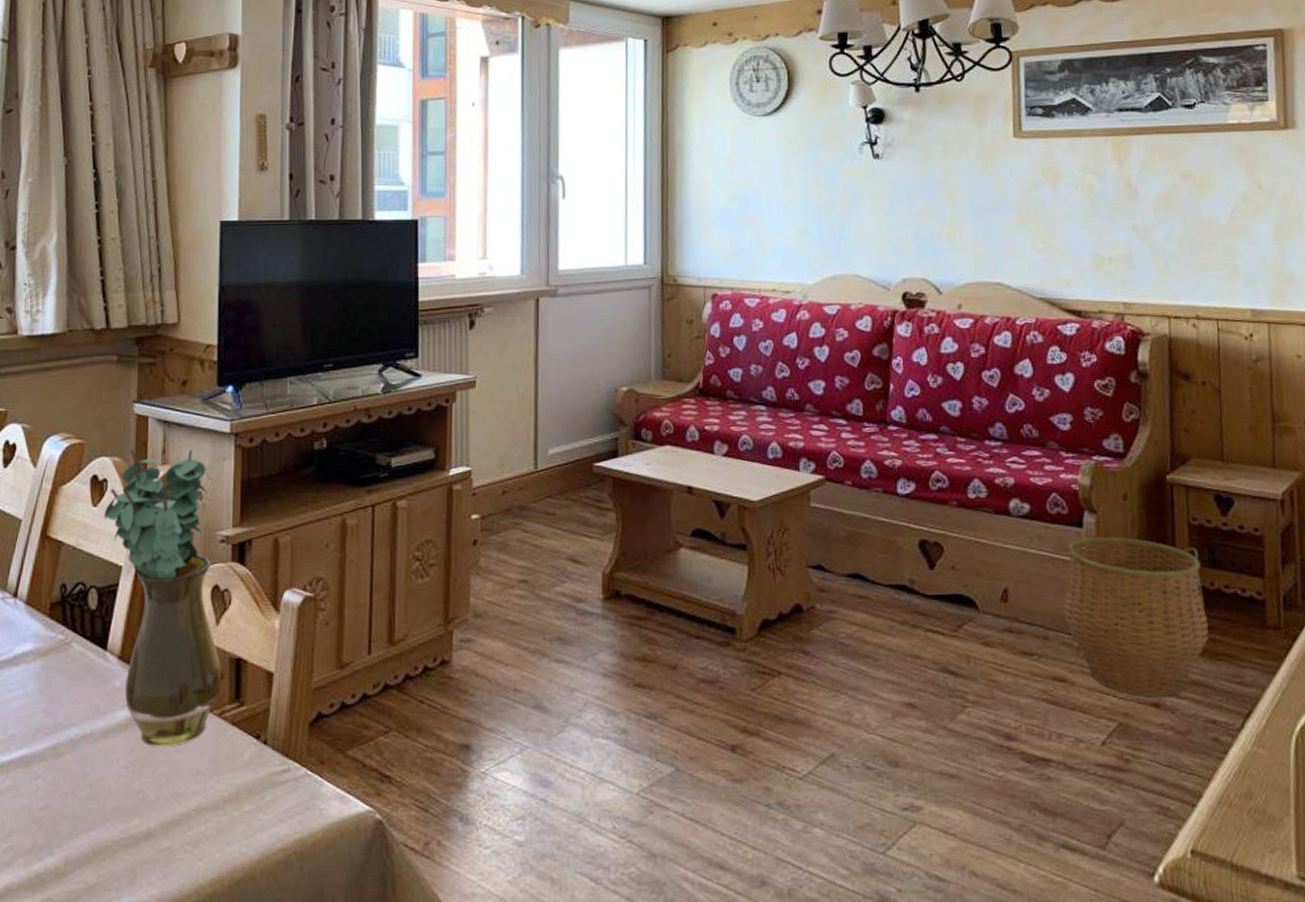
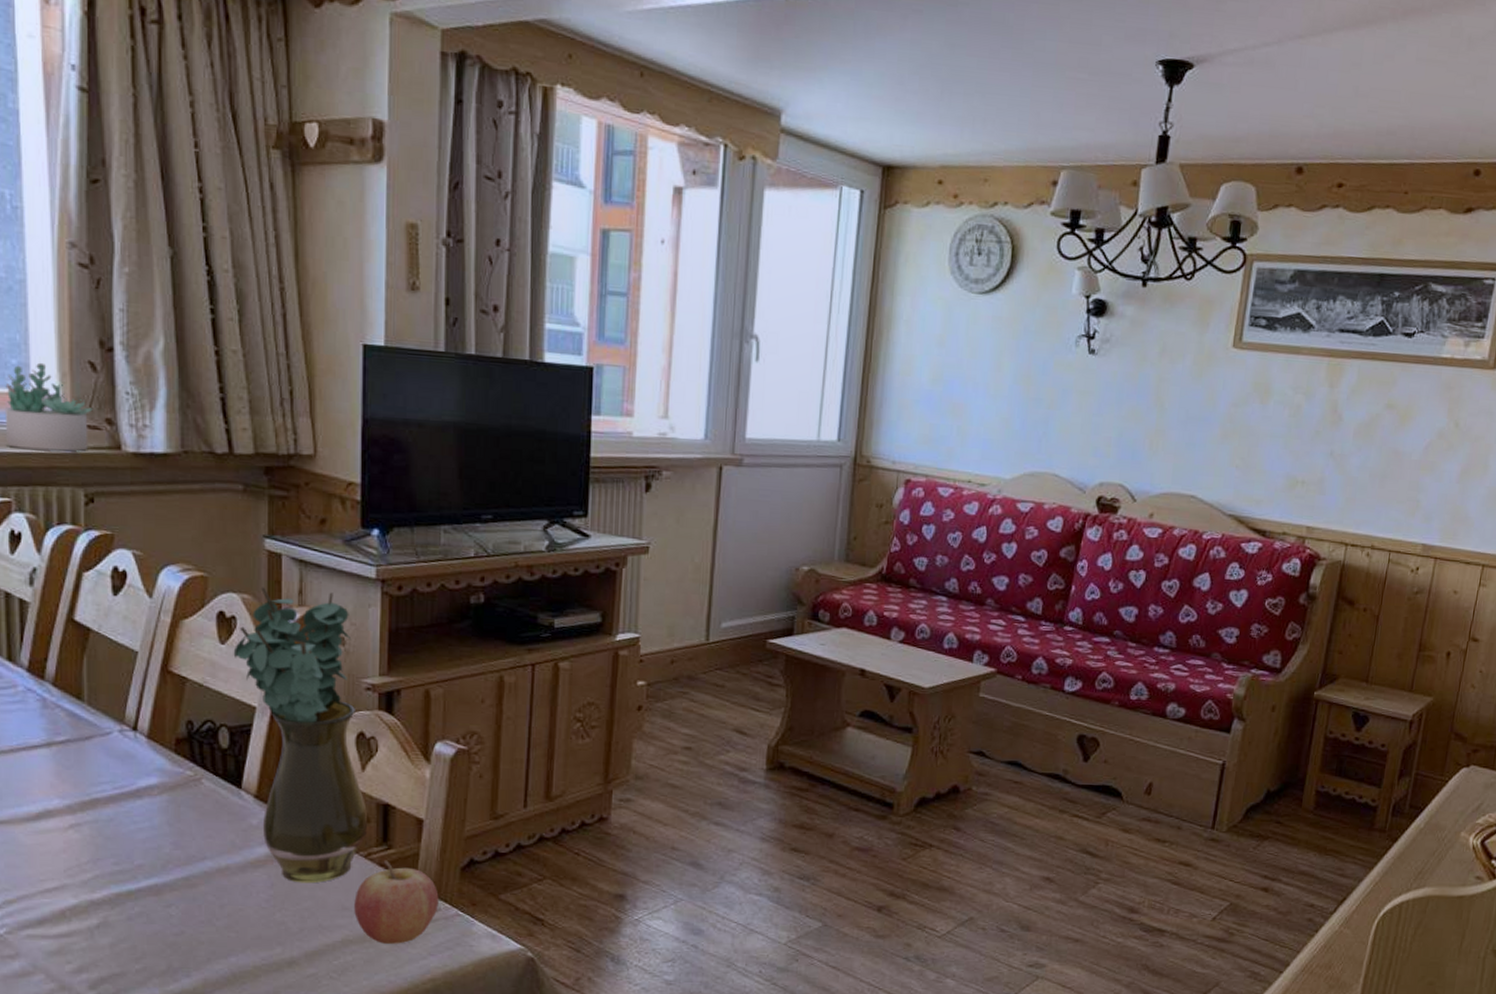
fruit: none [208,718,288,810] -> present [354,860,439,944]
basket: present [1063,537,1209,698] -> none [1199,742,1328,884]

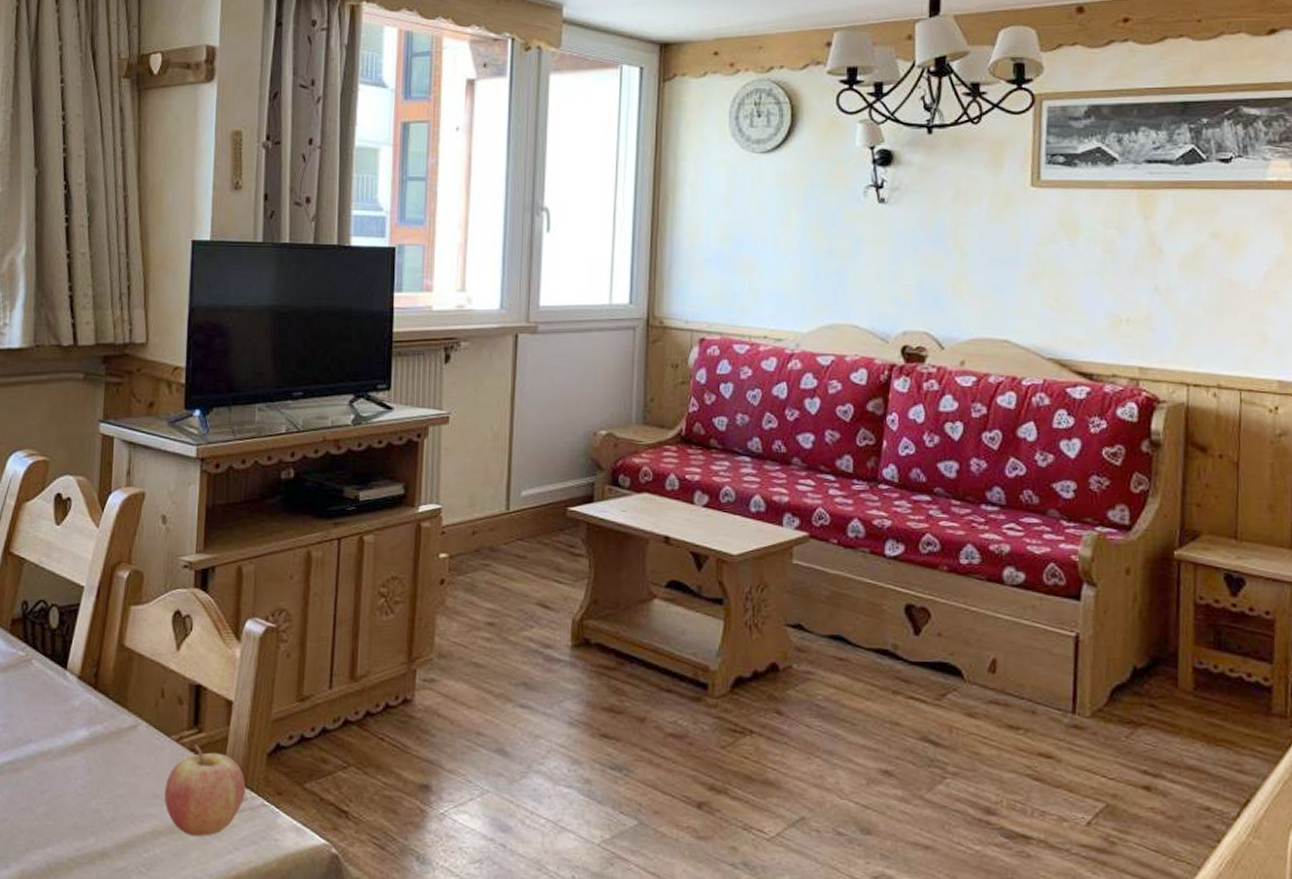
vase: present [233,587,368,884] -> none [67,469,181,769]

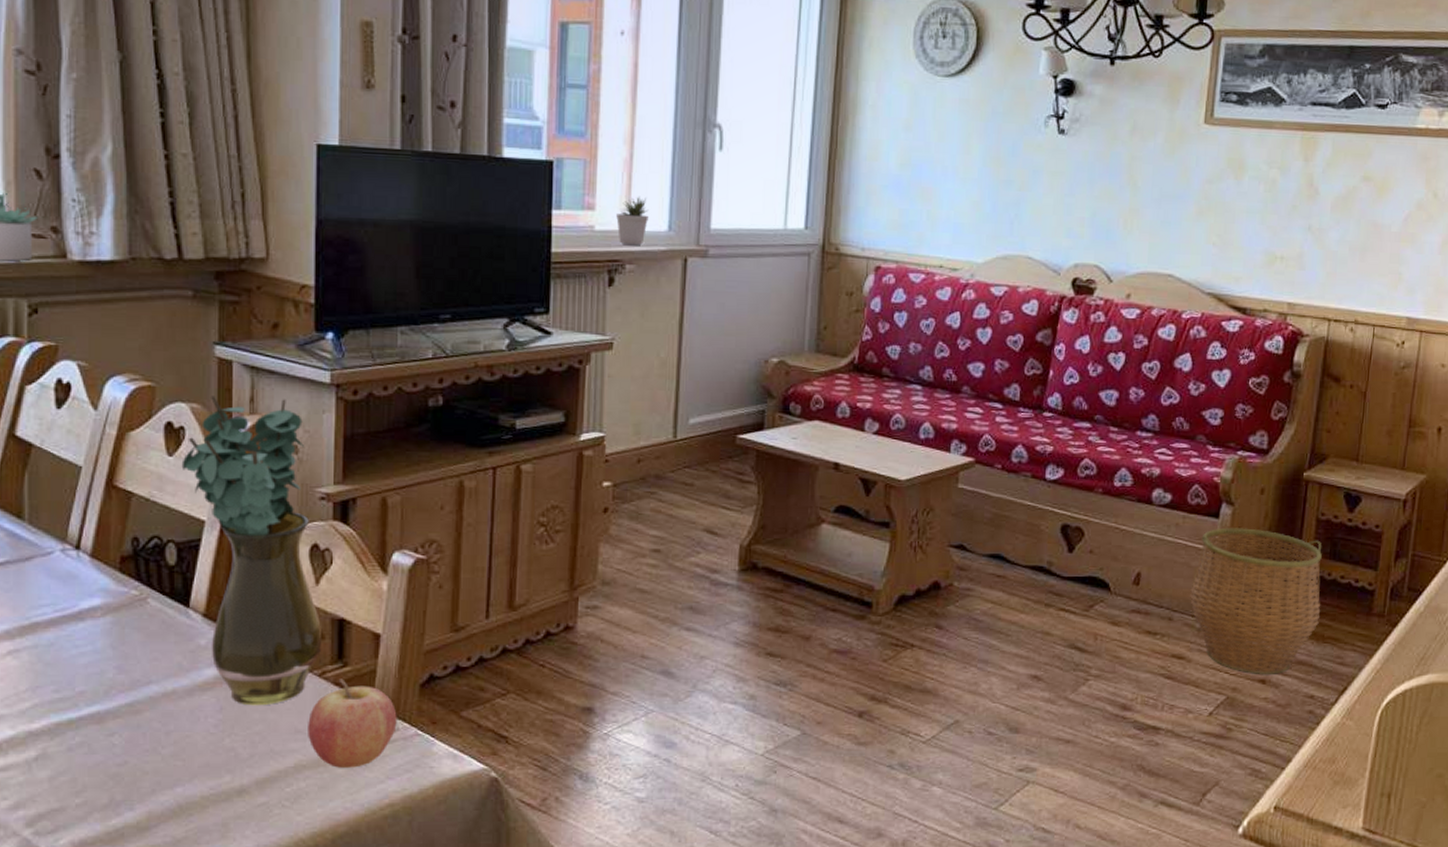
vase: none [67,469,181,769] -> present [181,395,323,706]
potted plant: none [452,277,482,323] -> present [616,196,649,245]
basket: none [1054,611,1209,781] -> present [1190,527,1322,675]

